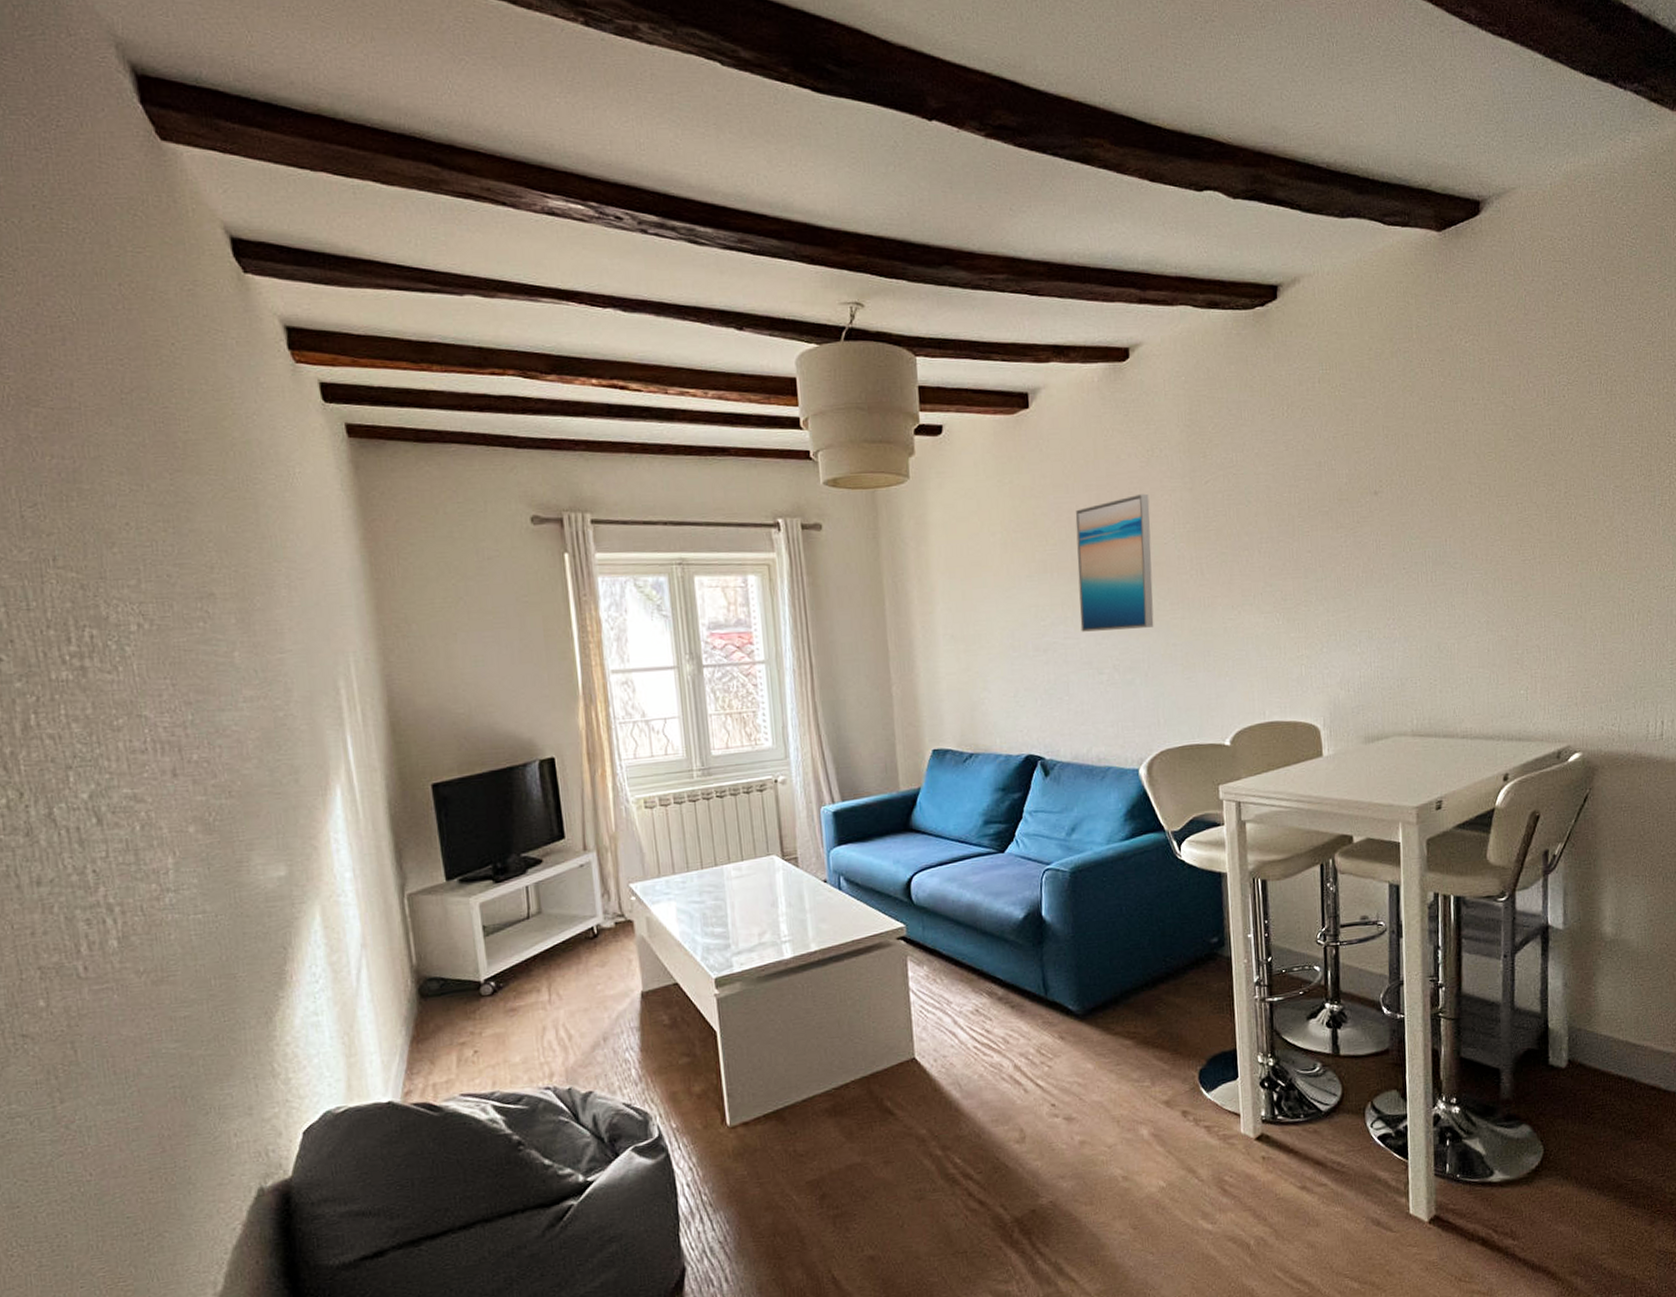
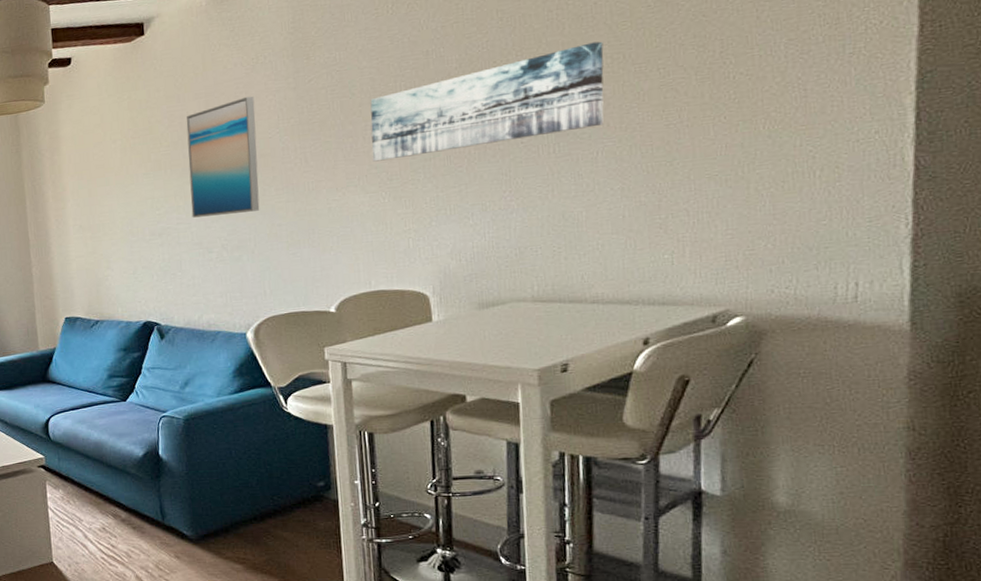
wall art: none [1266,470,1473,579] -> present [370,41,604,162]

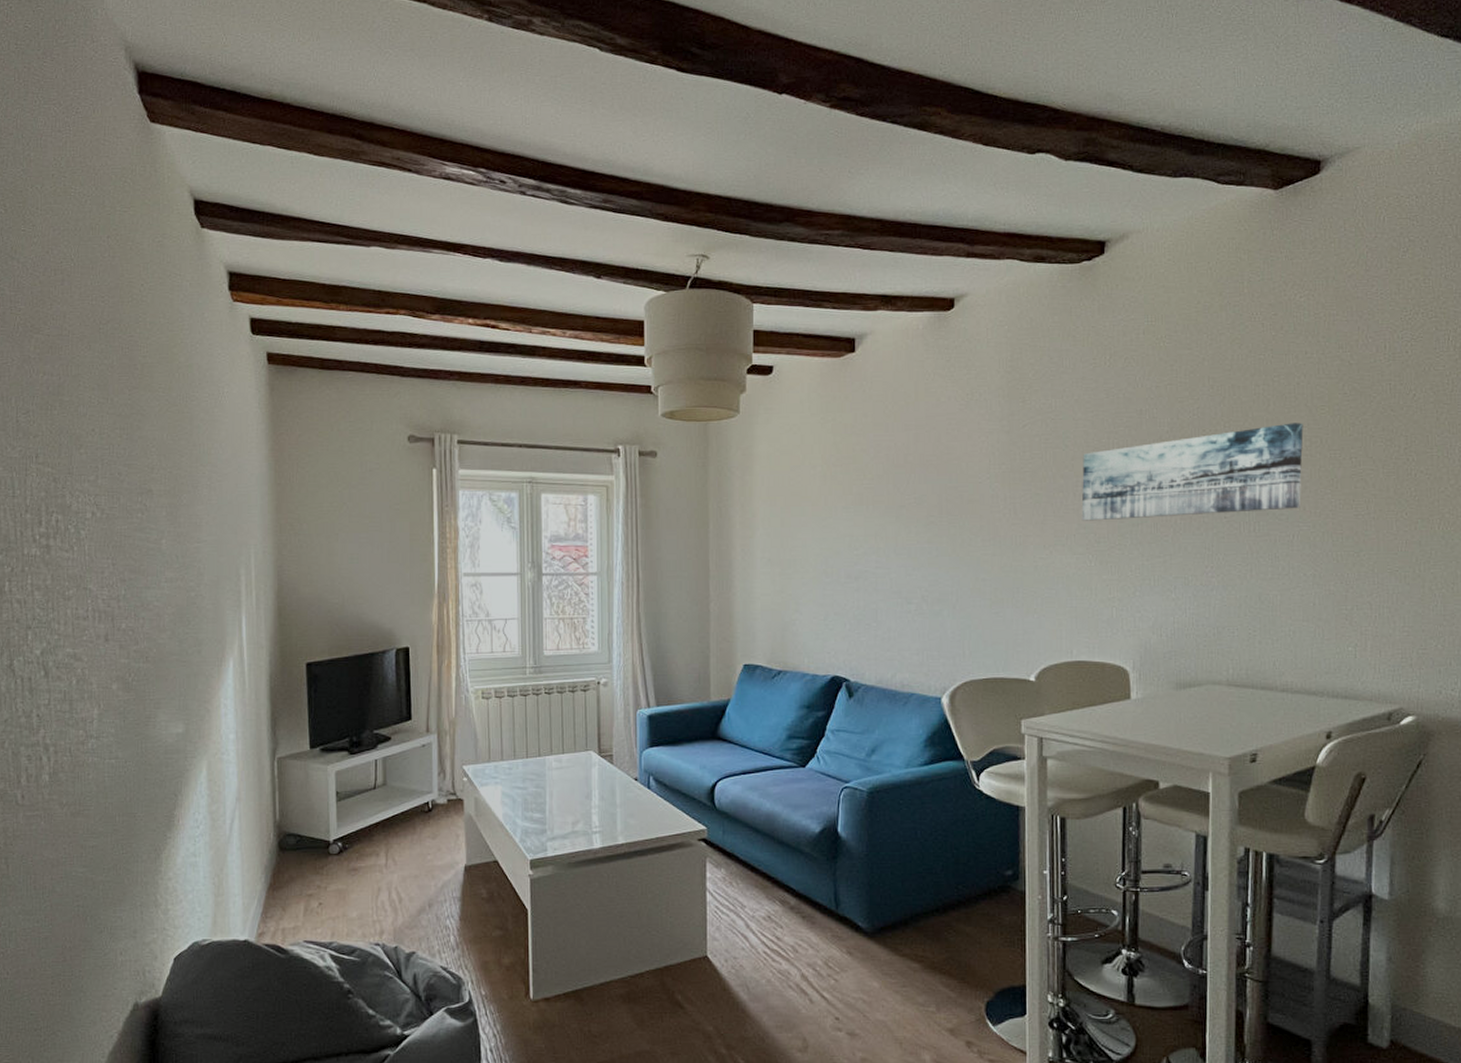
wall art: present [186,96,260,218] -> none [892,434,967,563]

